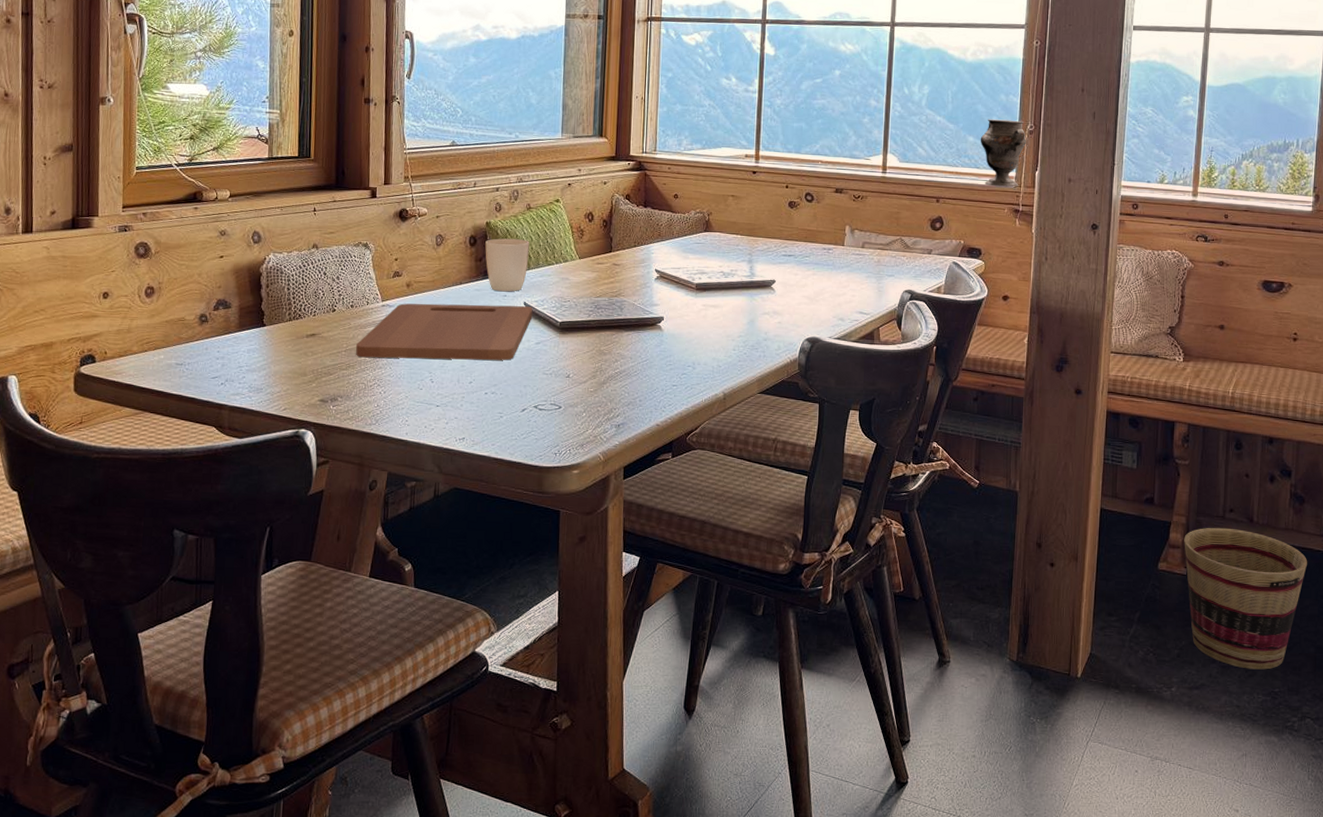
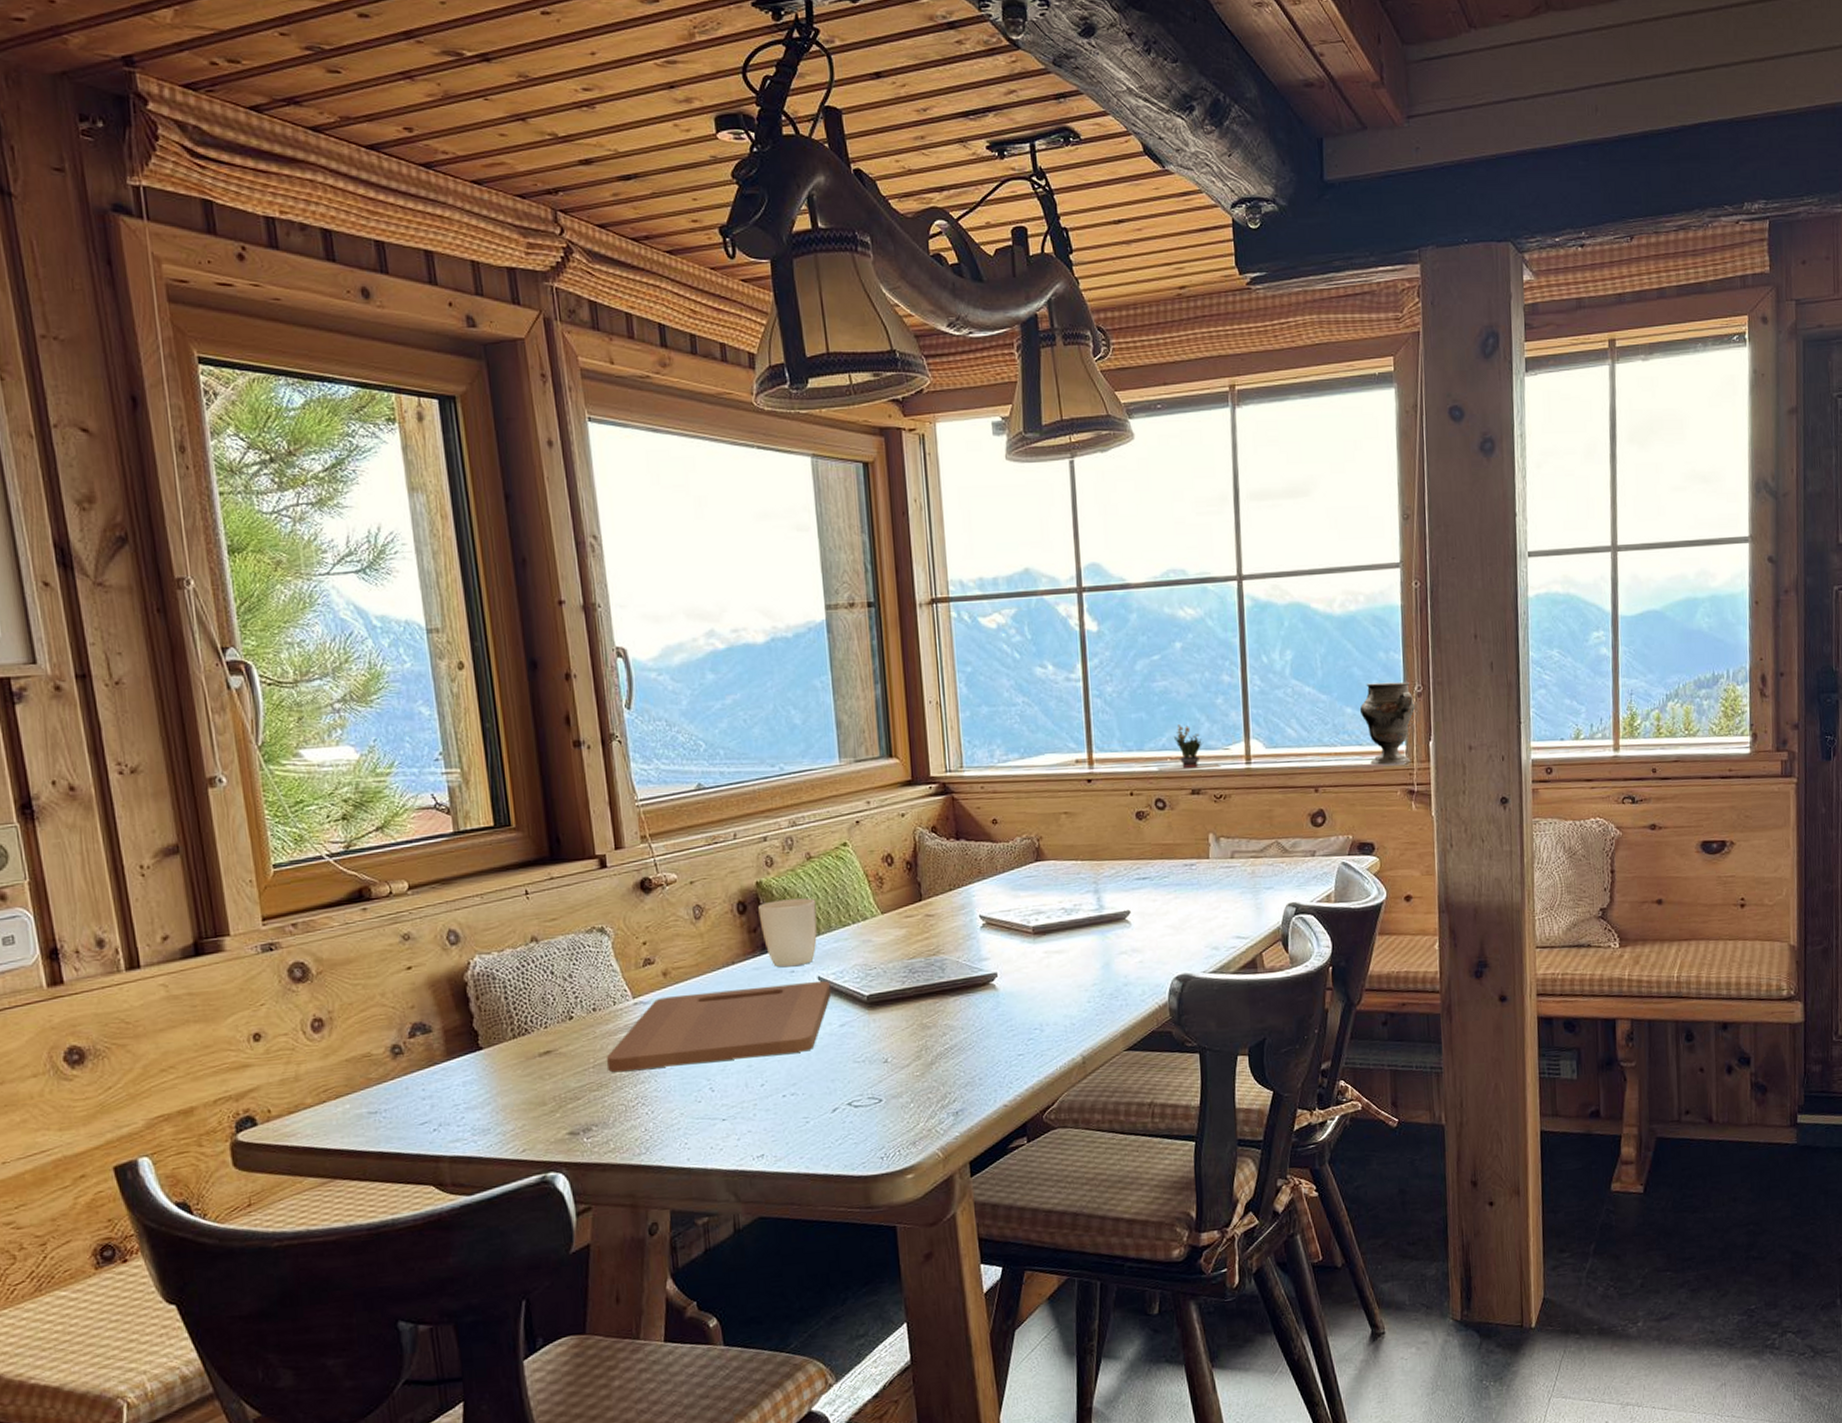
potted flower: none [809,136,862,174] -> present [1156,725,1222,772]
basket: present [1184,527,1308,670] -> none [1637,1132,1776,1289]

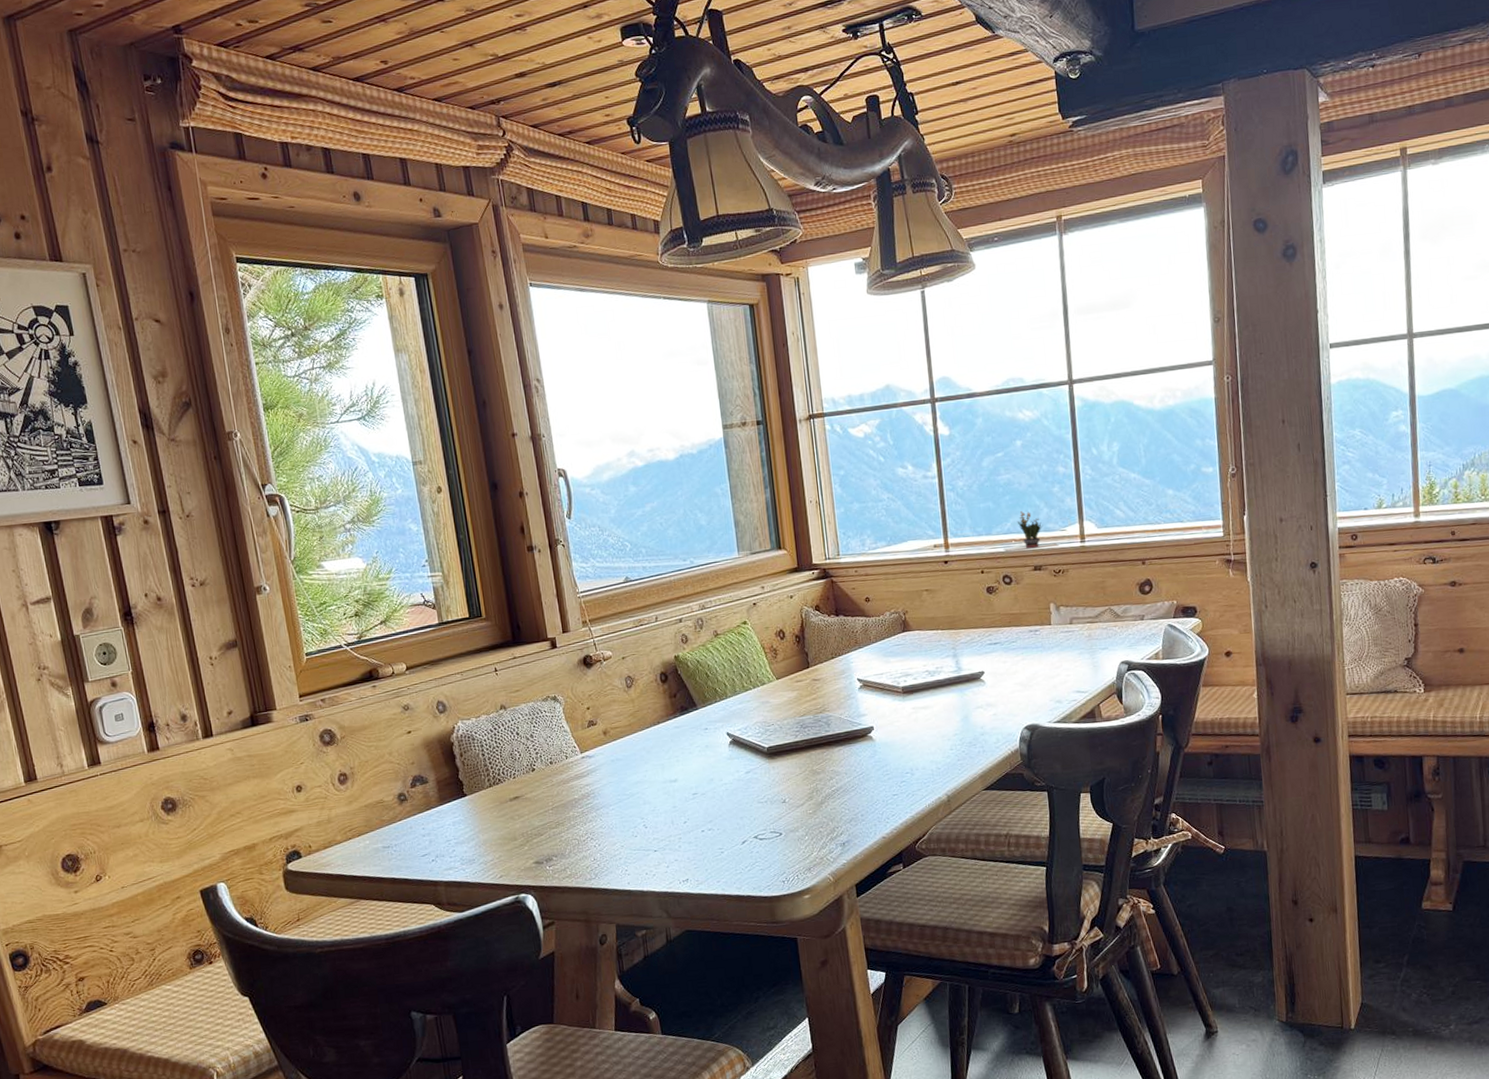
cutting board: present [607,981,832,1073] -> none [562,736,738,813]
cup: present [758,898,818,968] -> none [677,668,725,726]
decorative vase: present [1359,681,1417,766] -> none [1180,464,1232,539]

